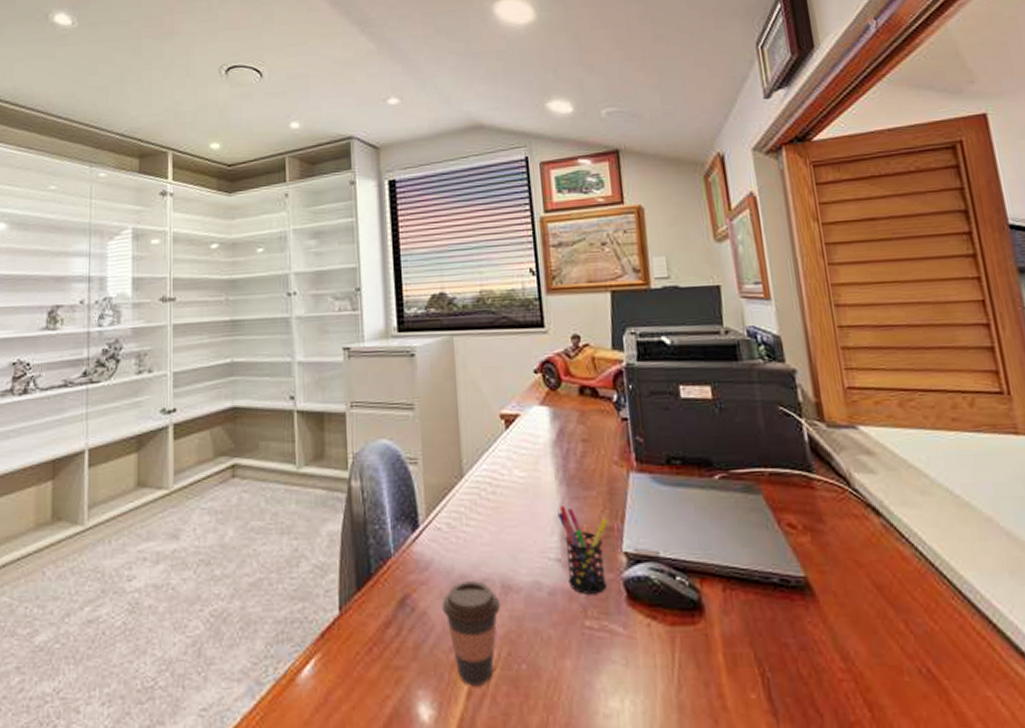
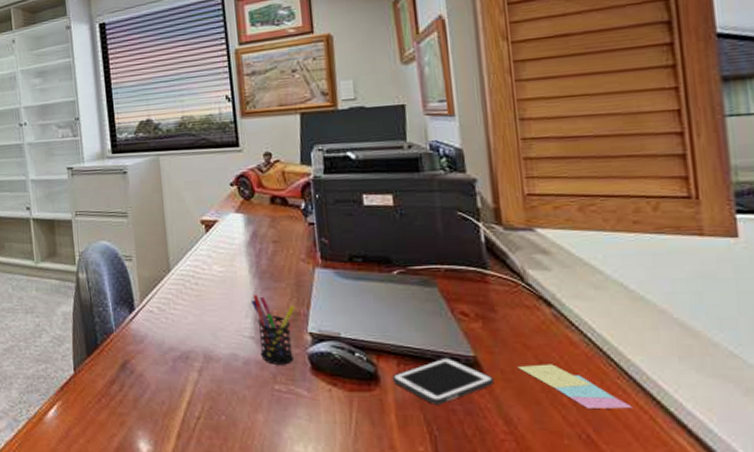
coffee cup: present [442,581,501,686] -> none [155,352,204,430]
cell phone: none [717,579,828,639] -> present [392,357,495,405]
sticky notes: none [851,583,970,636] -> present [518,364,632,409]

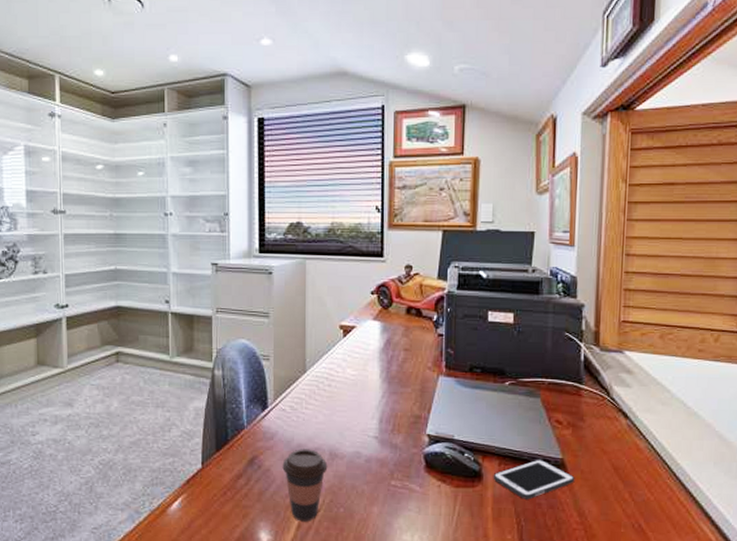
coffee cup: none [155,352,204,430] -> present [282,449,328,522]
pen holder: present [251,295,295,365] -> none [379,398,417,463]
sticky notes: present [518,364,632,409] -> none [595,466,675,504]

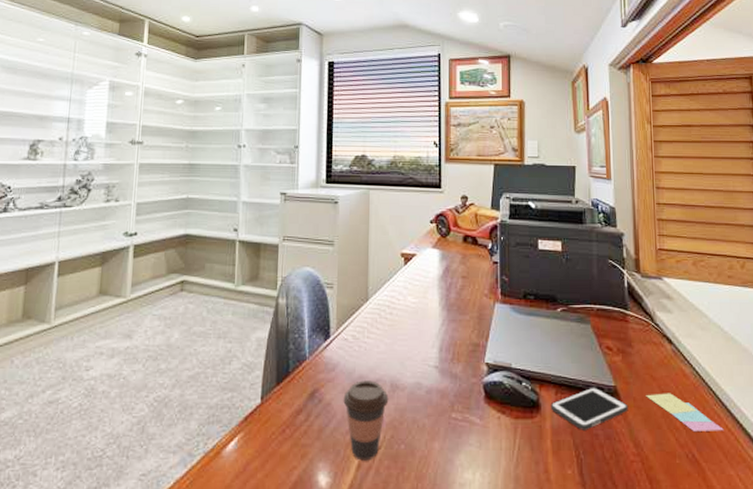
sticky notes: none [595,466,675,504] -> present [646,393,724,431]

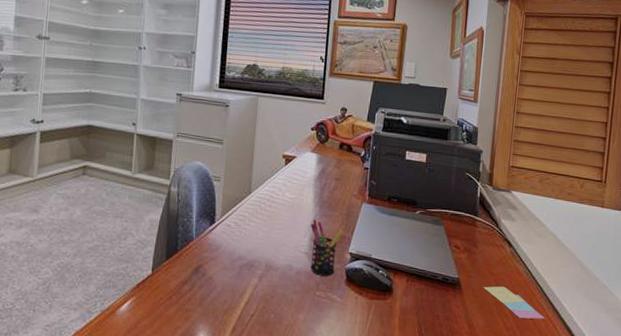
coffee cup: present [343,380,389,461] -> none [223,260,263,325]
pen holder: none [438,326,475,394] -> present [310,219,343,276]
cell phone: present [550,387,629,430] -> none [401,277,468,312]

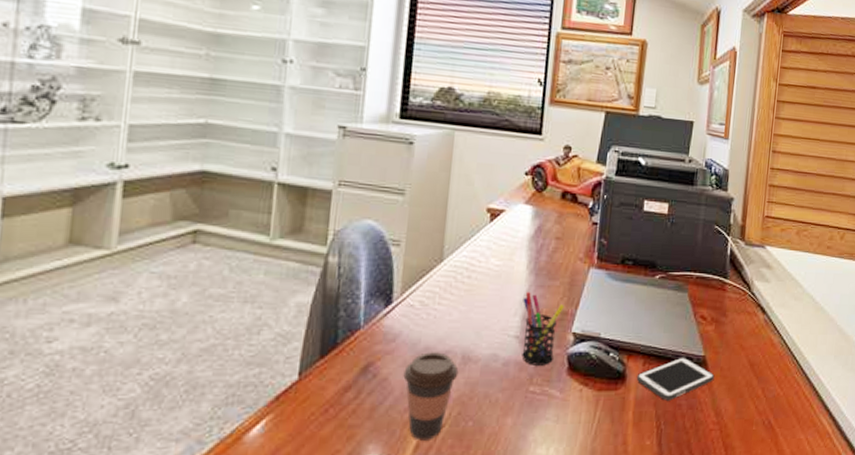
coffee cup: none [223,260,263,325] -> present [403,352,459,441]
cell phone: none [401,277,468,312] -> present [636,357,715,401]
sticky notes: present [483,286,545,319] -> none [733,362,801,399]

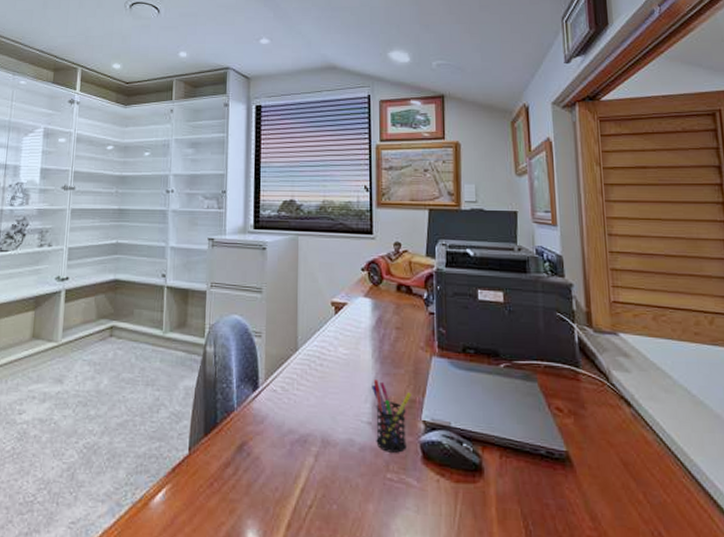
coffee cup: present [403,352,459,441] -> none [272,434,320,520]
cell phone: present [636,357,715,401] -> none [494,451,583,499]

